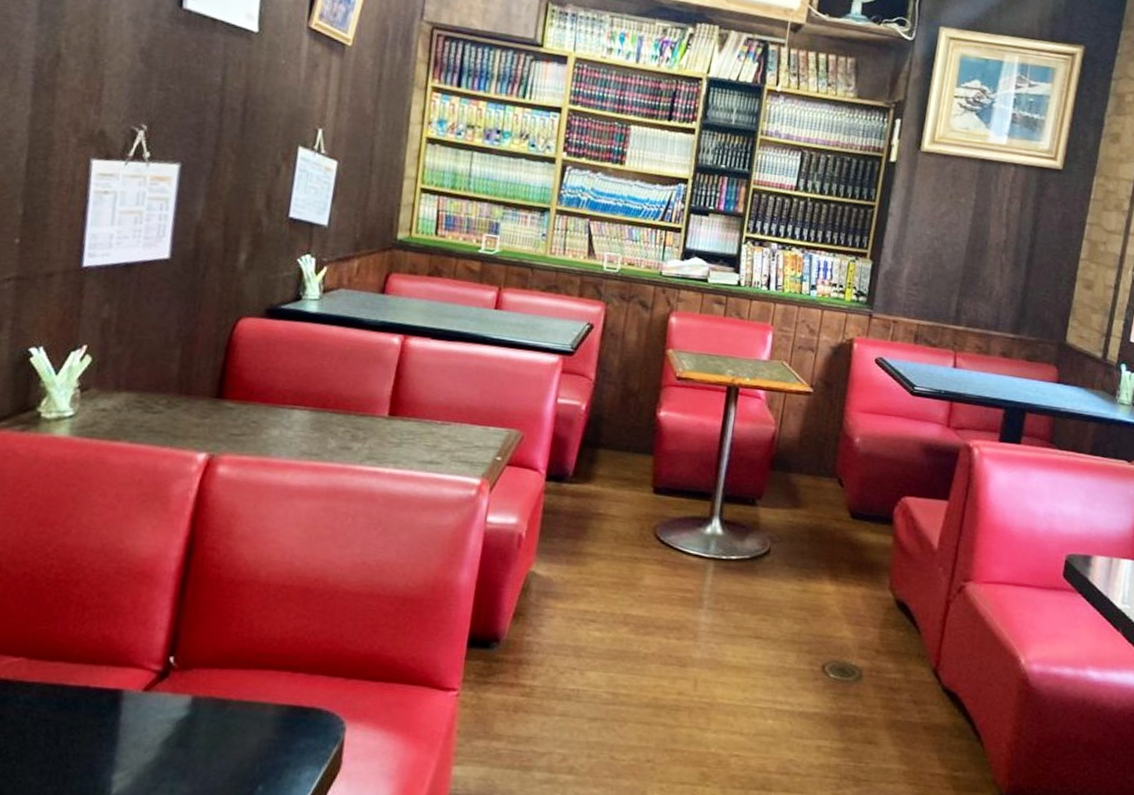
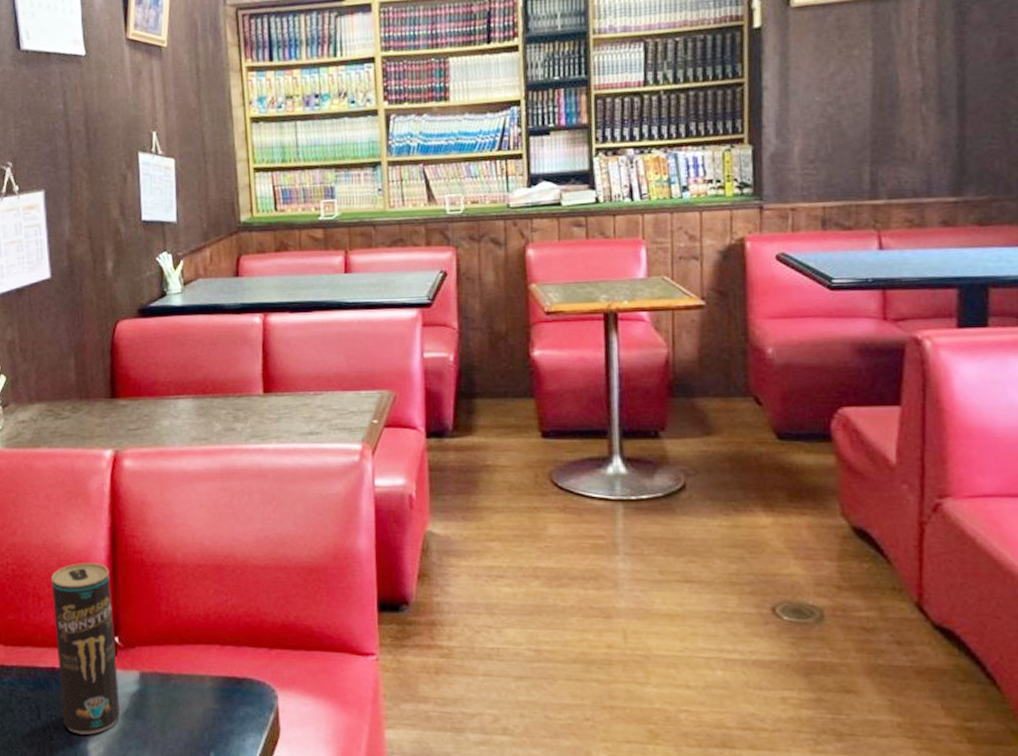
beverage can: none [87,572,178,764] -> present [52,563,120,735]

